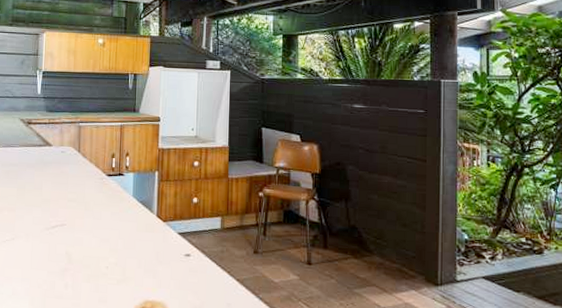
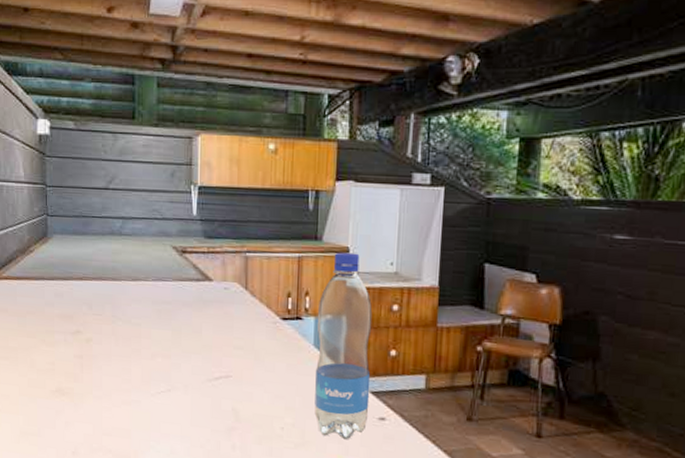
bottle: none [133,121,179,275] -> present [314,252,373,440]

